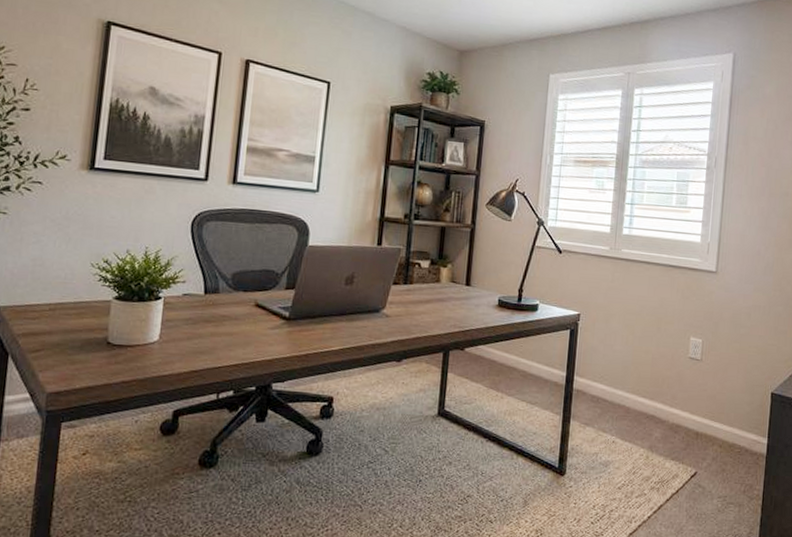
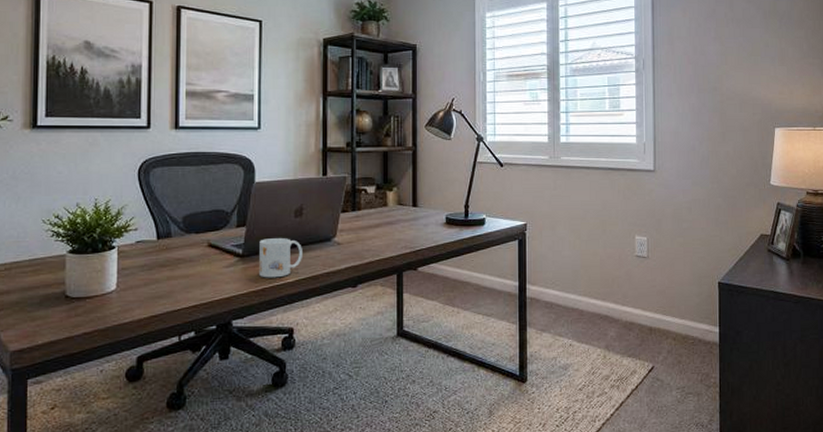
mug: none [304,303,350,345] -> present [259,238,302,278]

